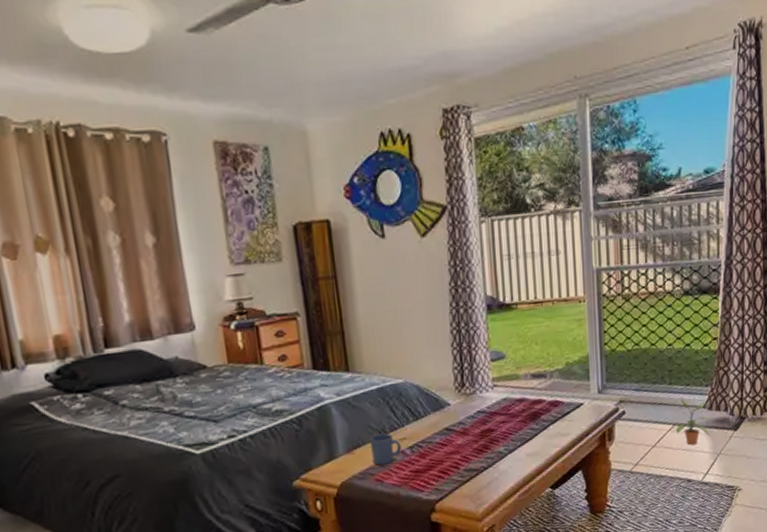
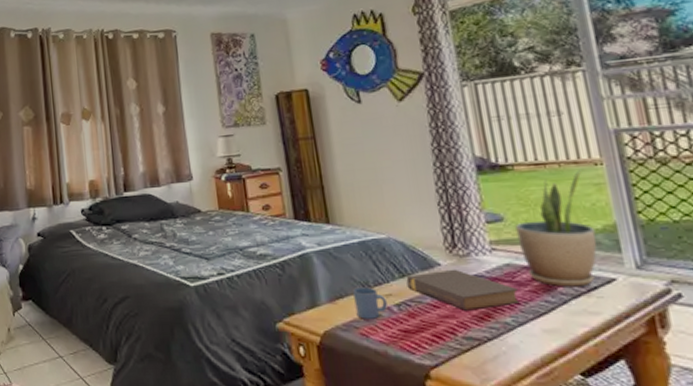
book: none [419,407,511,447] -> present [406,269,520,312]
potted plant: none [514,307,574,415] -> present [515,170,597,287]

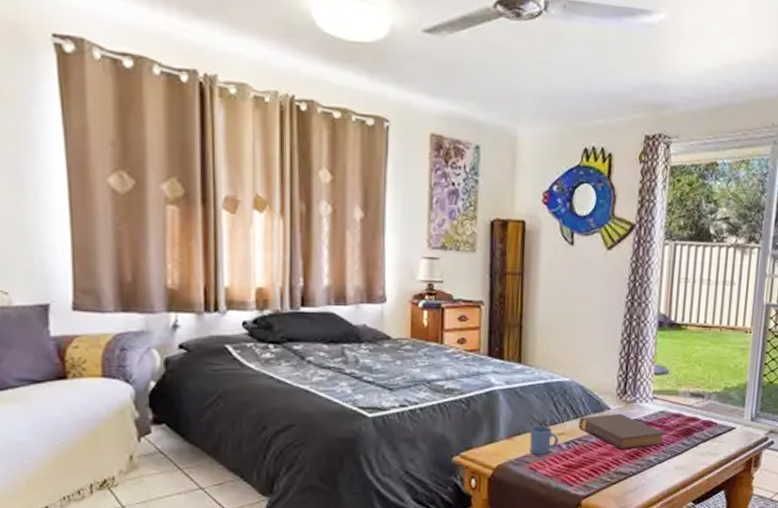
potted plant: present [515,170,597,287] -> none [674,336,737,433]

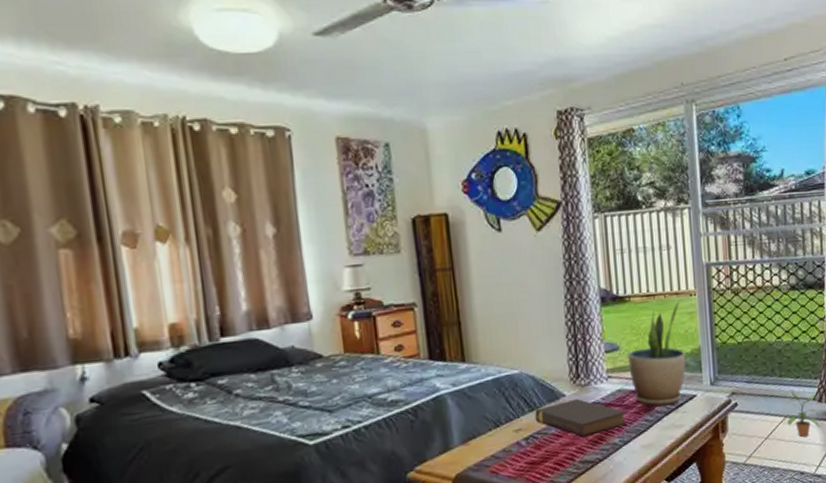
mug: present [529,426,558,456] -> none [485,424,517,458]
potted plant: none [674,336,737,433] -> present [628,300,686,407]

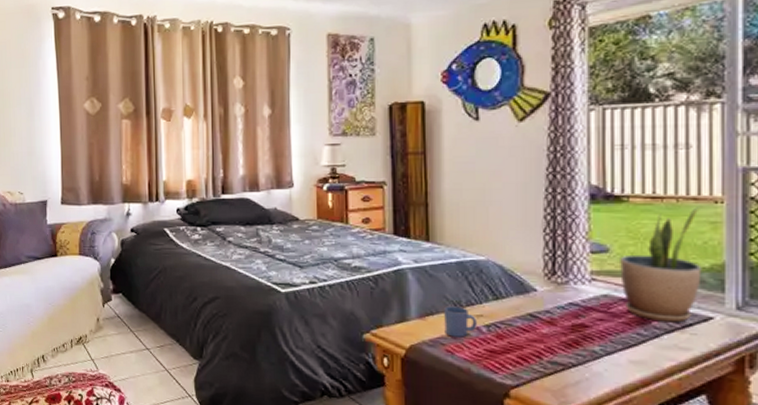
mug: none [485,424,517,458] -> present [444,306,477,339]
book: present [535,398,626,438] -> none [499,295,611,338]

